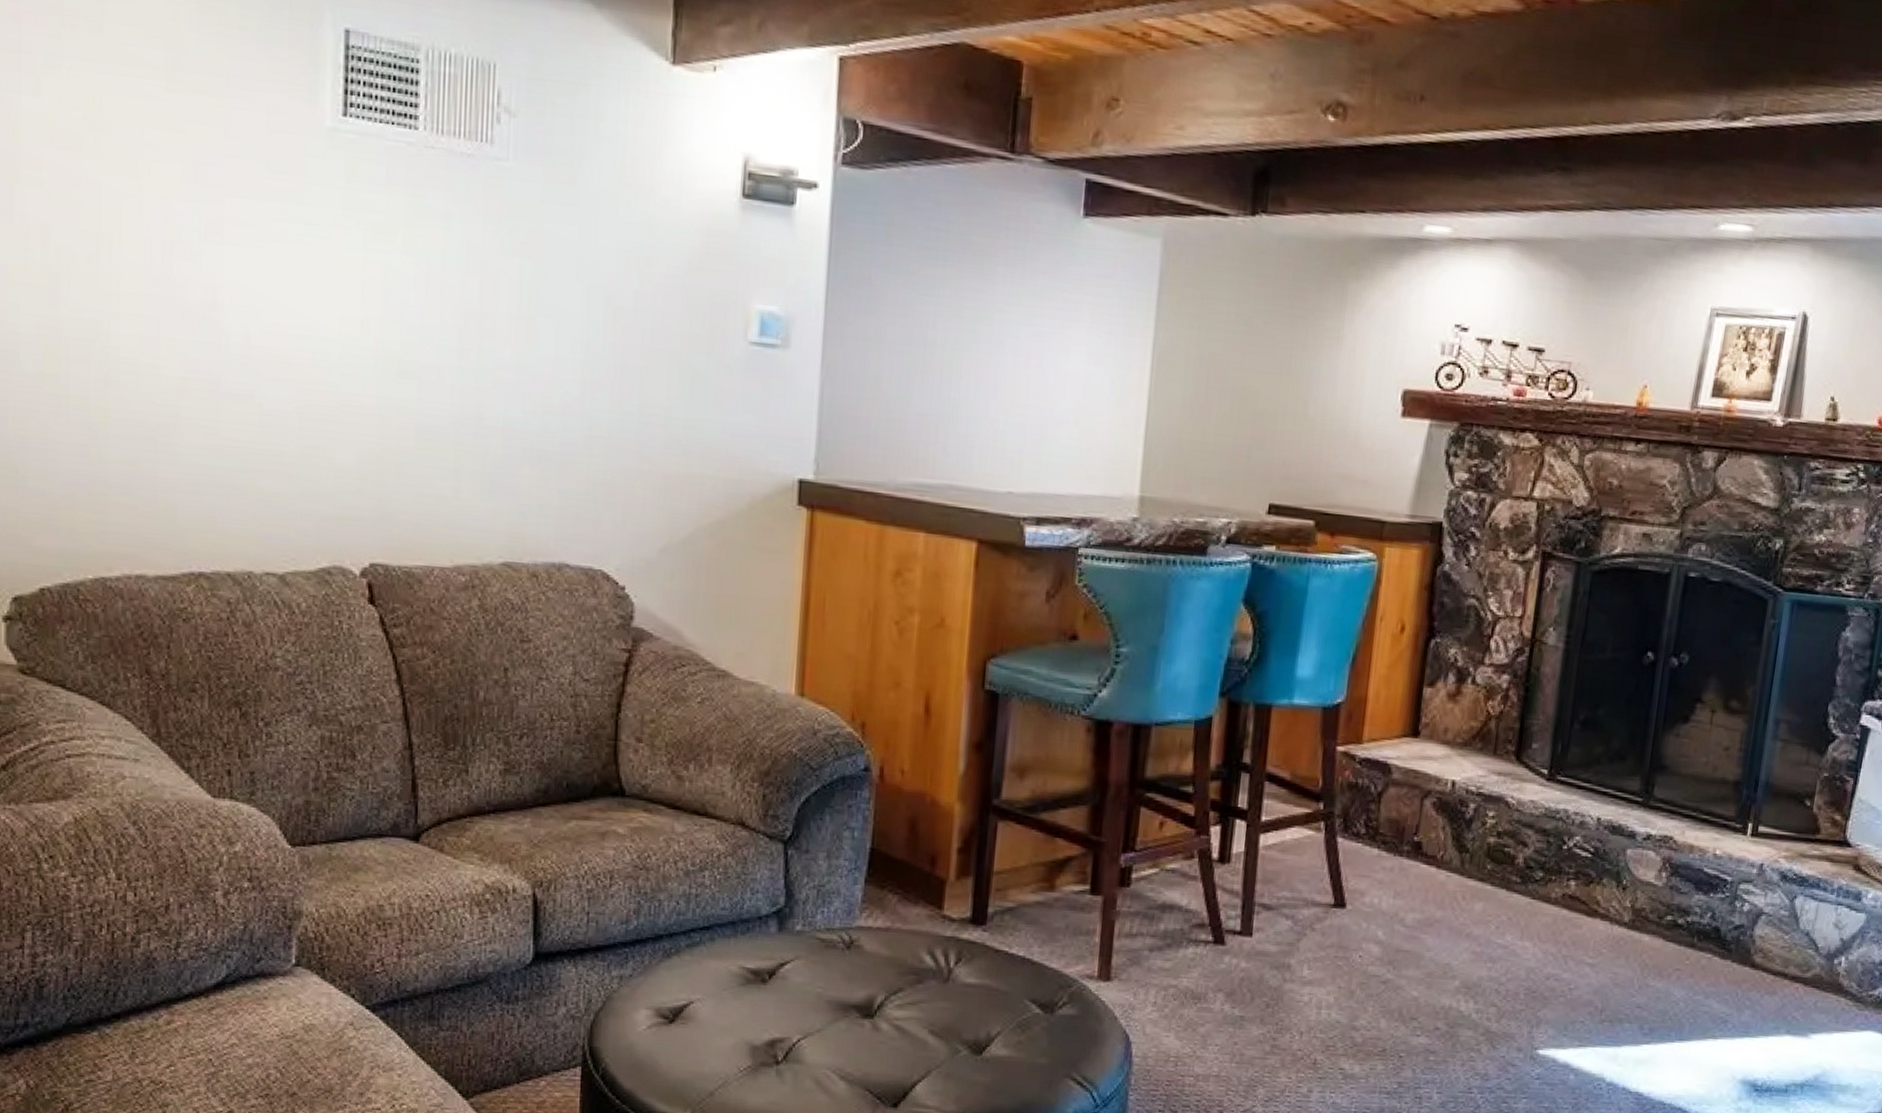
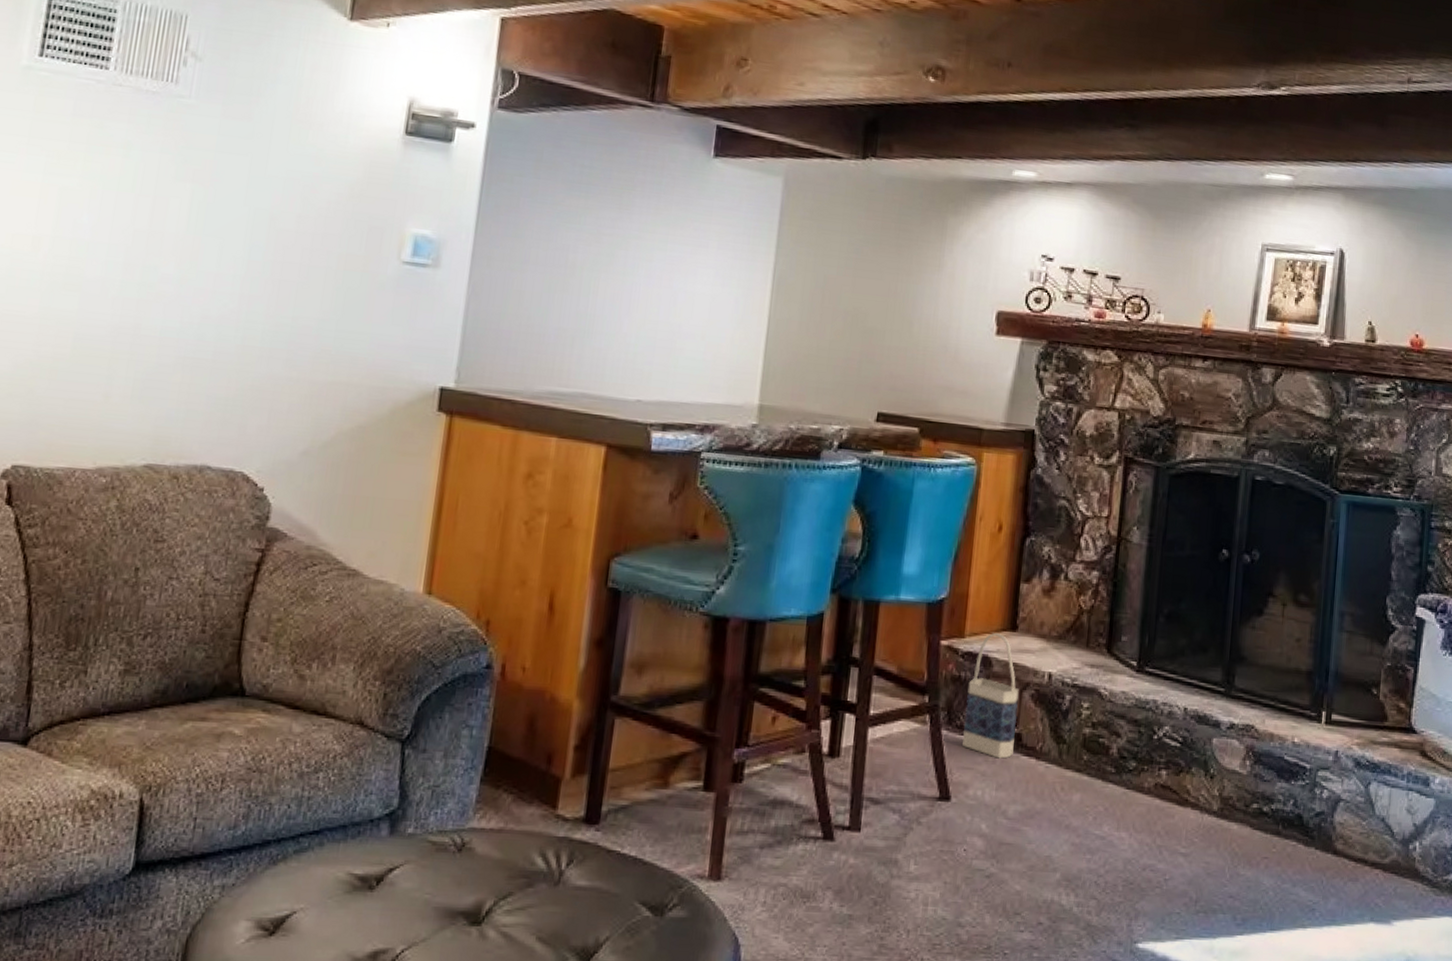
bag: none [1359,739,1420,867] -> present [962,633,1019,759]

